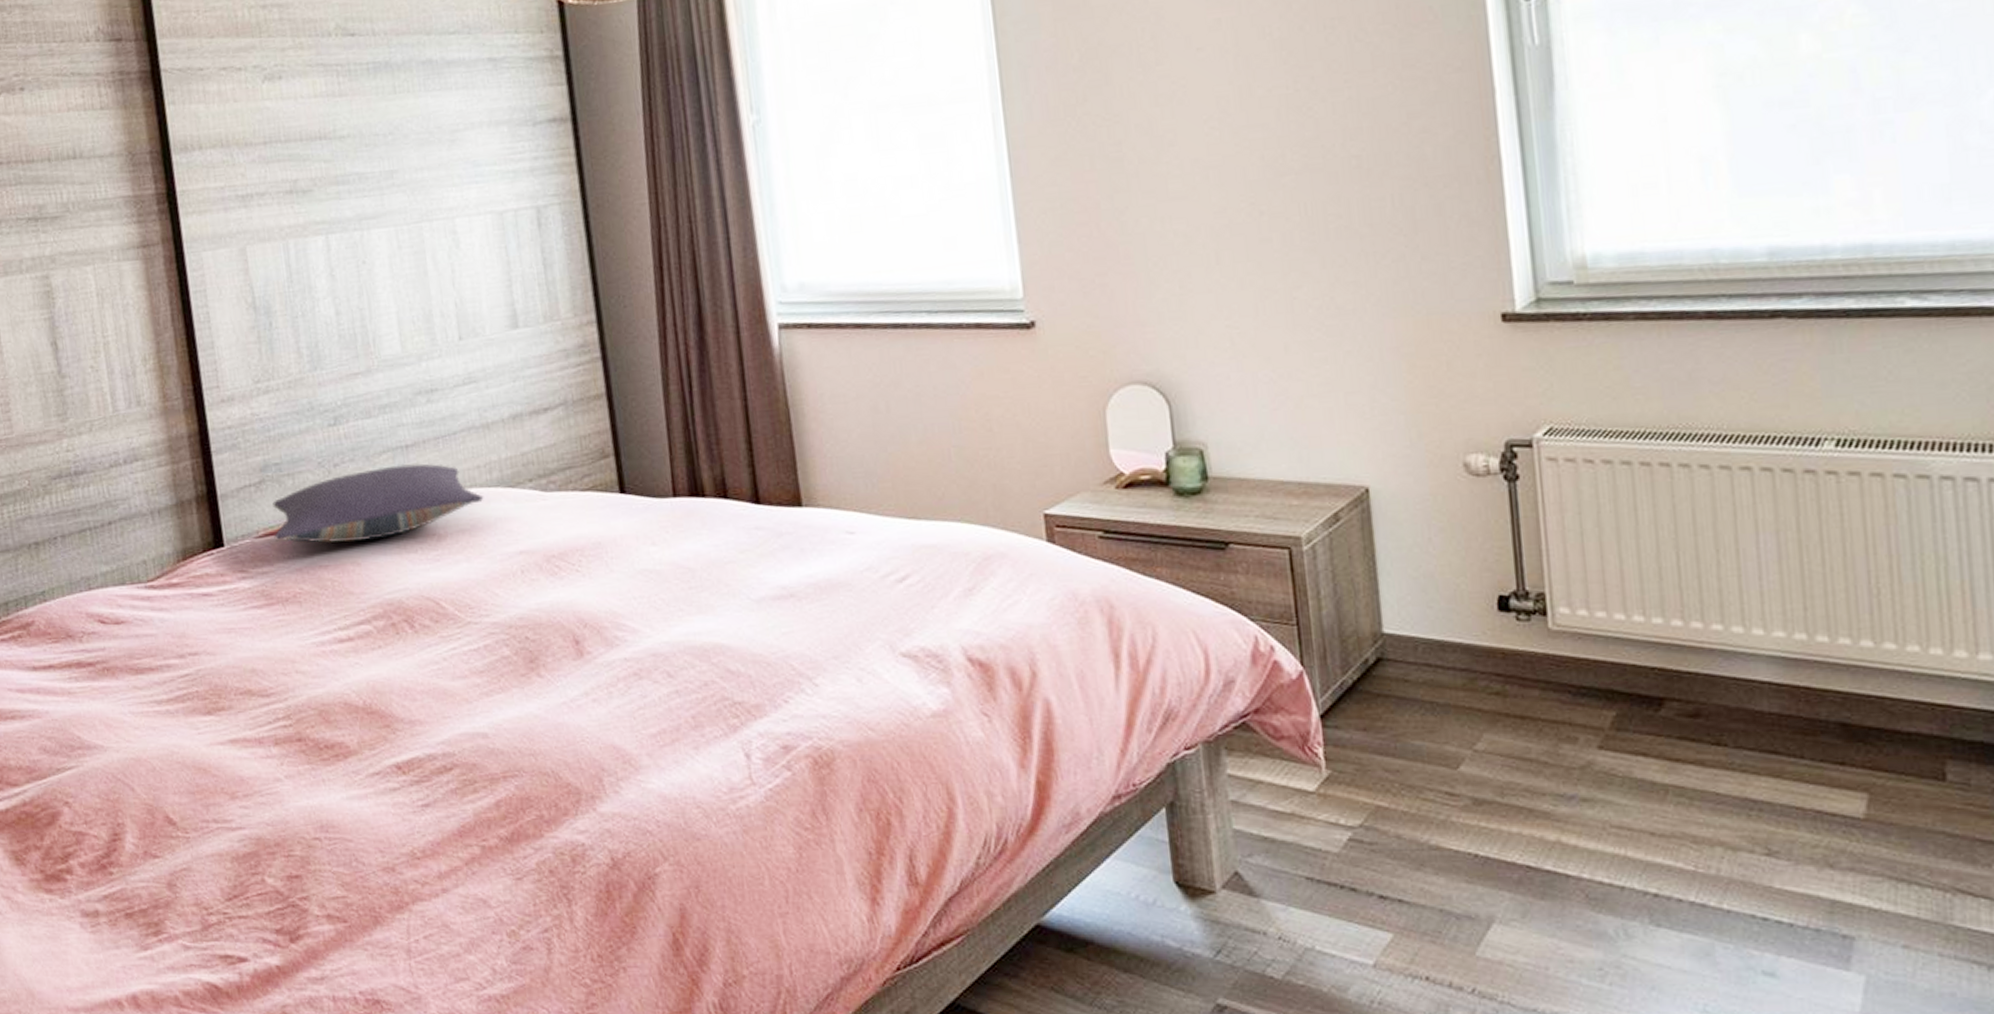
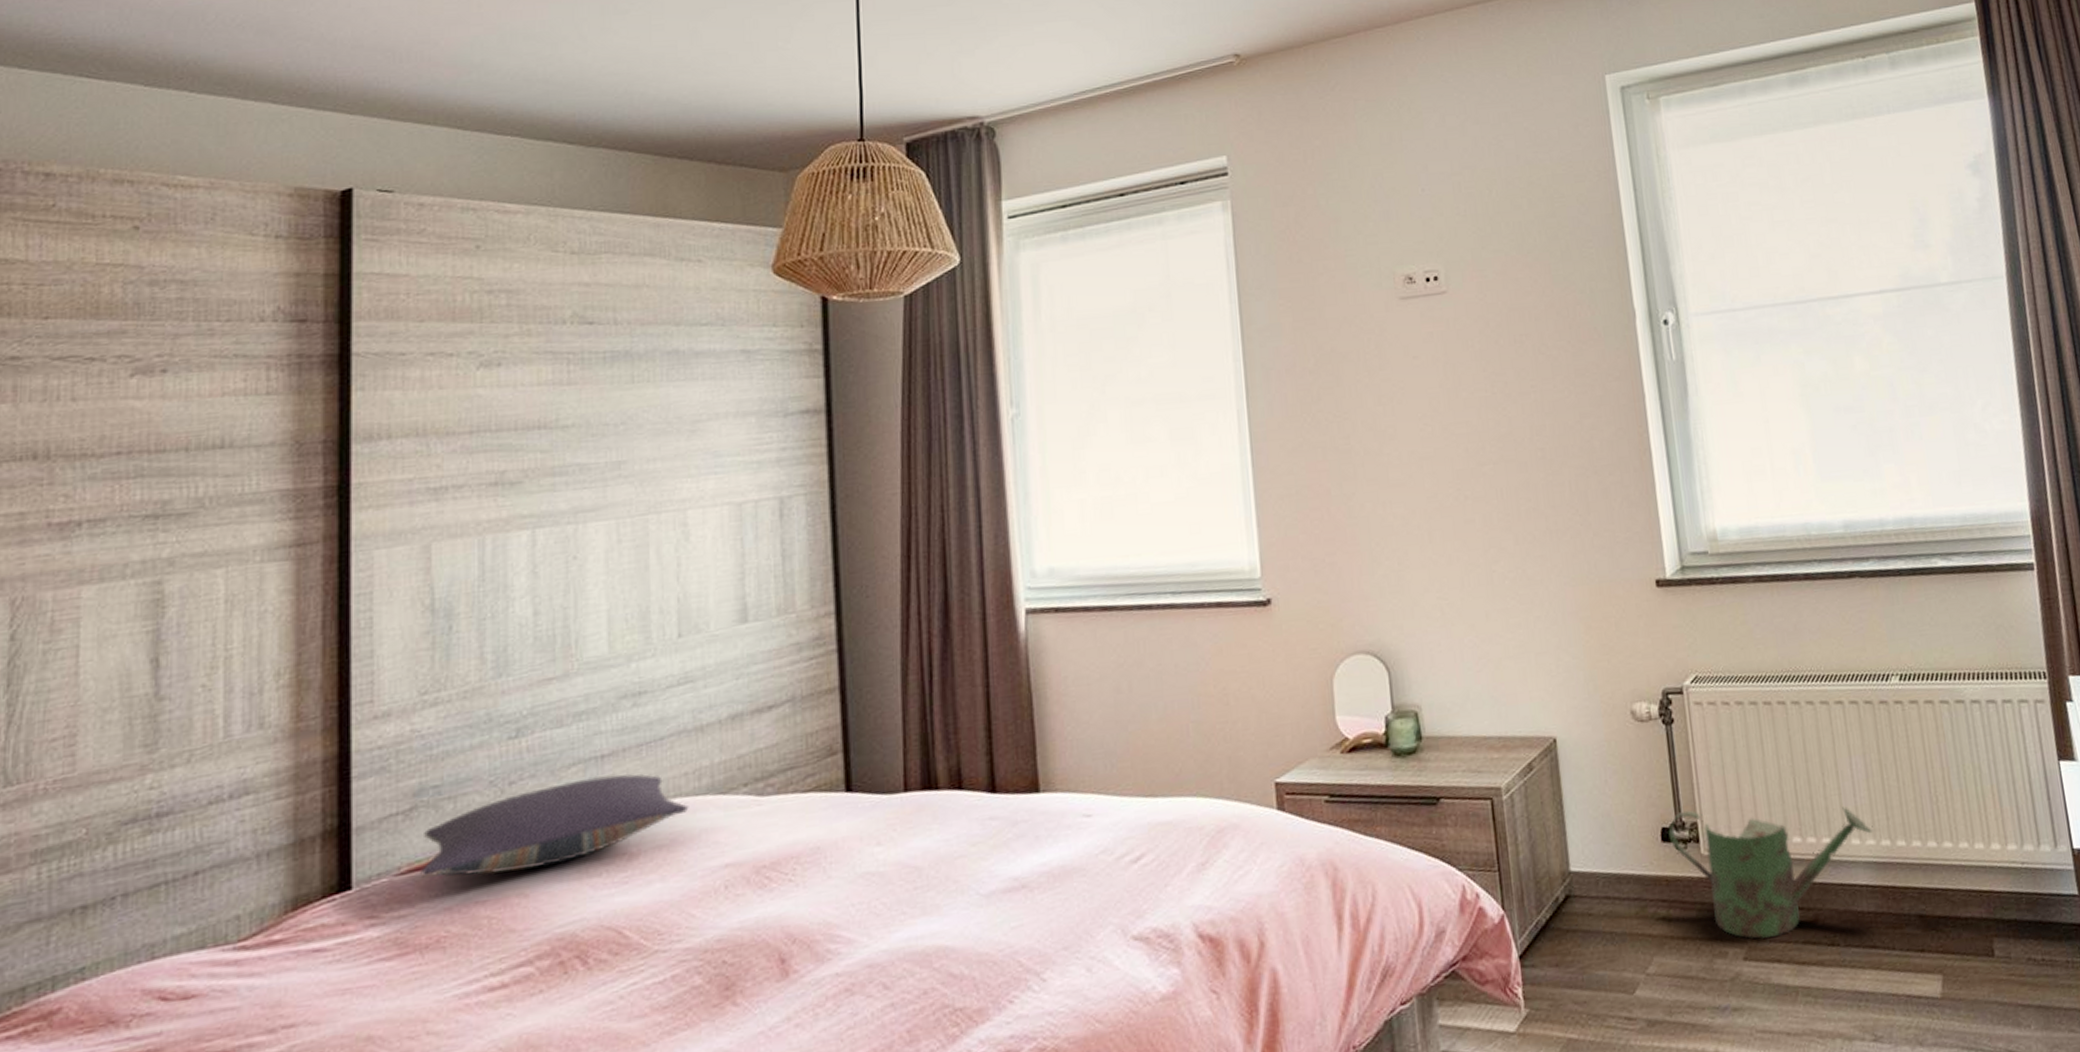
watering can: none [1507,578,1784,729] -> present [1668,806,1873,940]

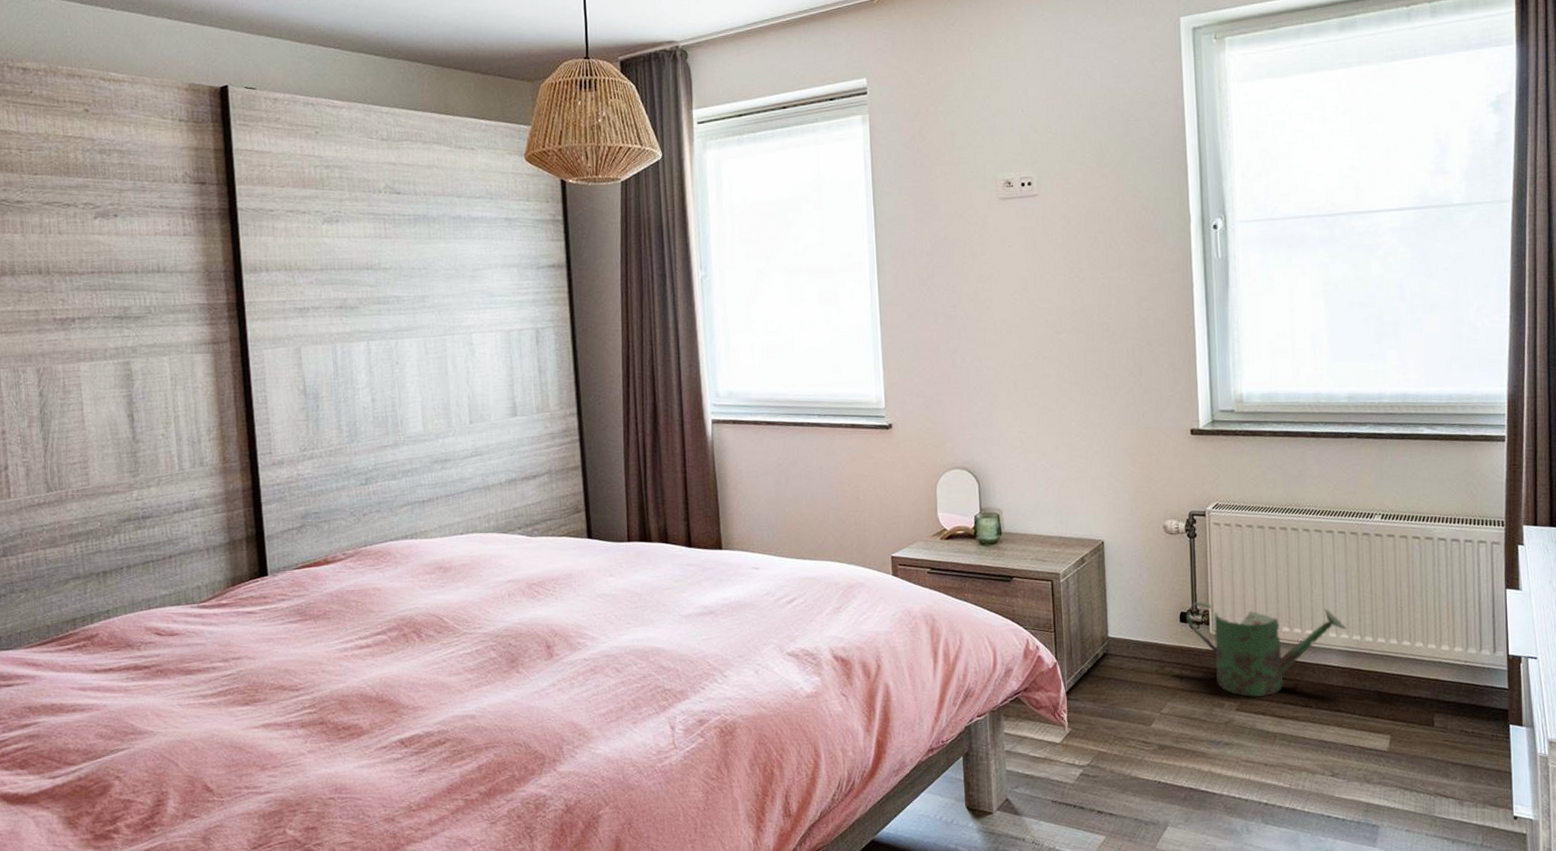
pillow: present [420,773,689,878] -> none [310,514,483,574]

